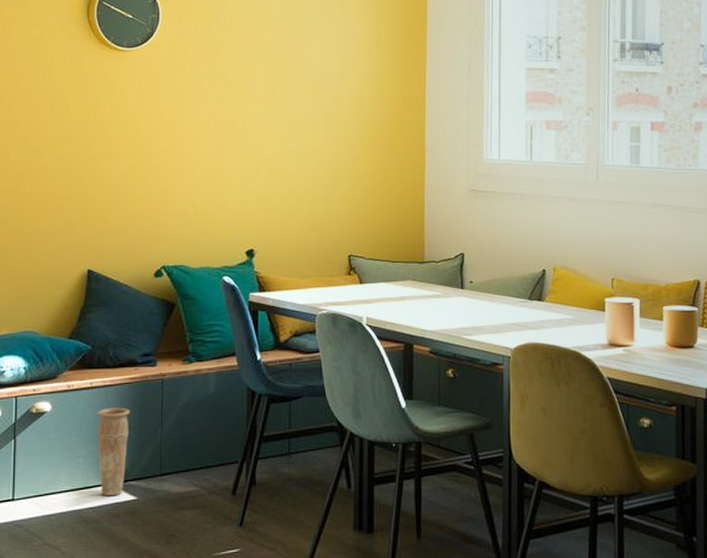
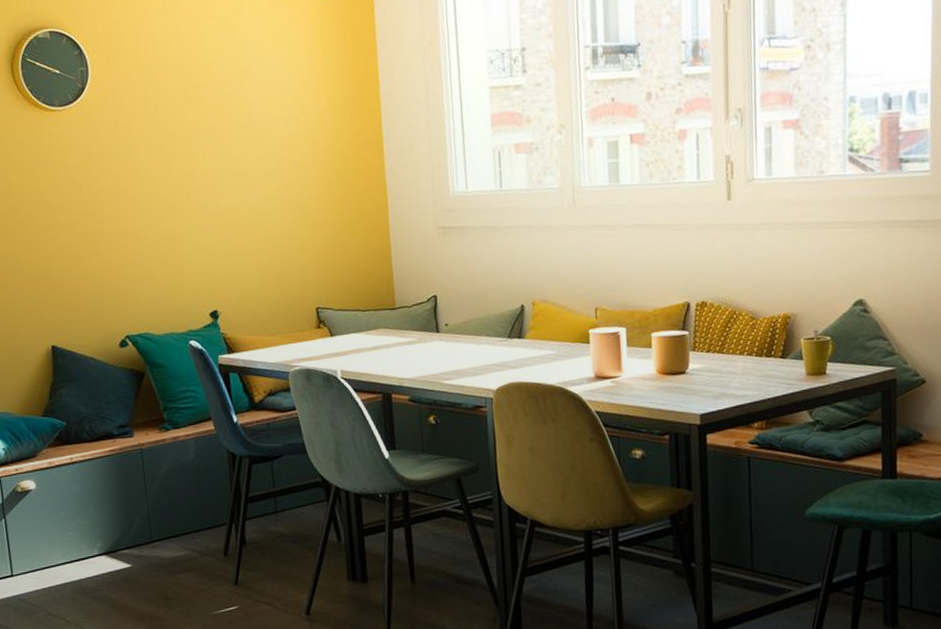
vase: present [97,407,130,497] -> none [81,480,117,566]

